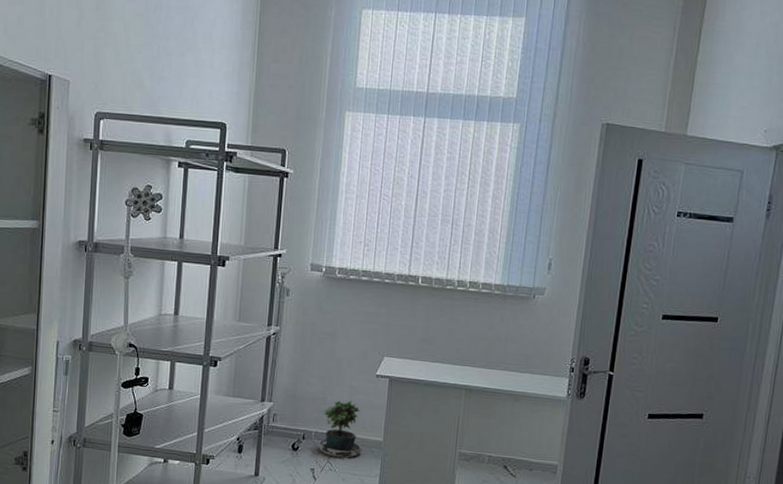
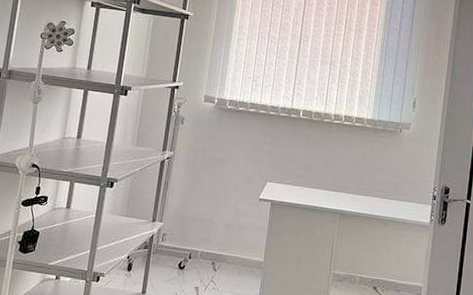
potted plant: present [310,400,363,458] -> none [195,222,244,278]

